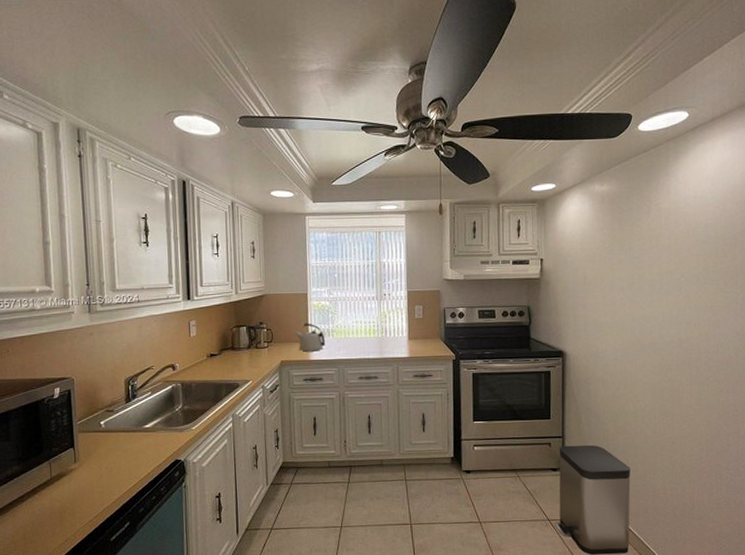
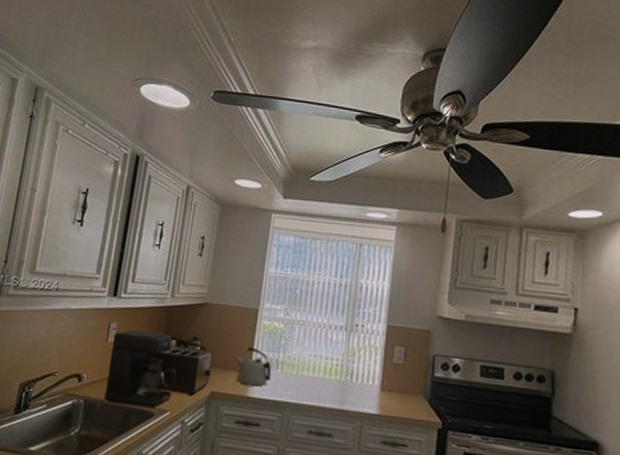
coffee maker: none [194,322,252,381] -> present [104,329,177,408]
toaster: none [224,330,279,367] -> present [145,346,214,395]

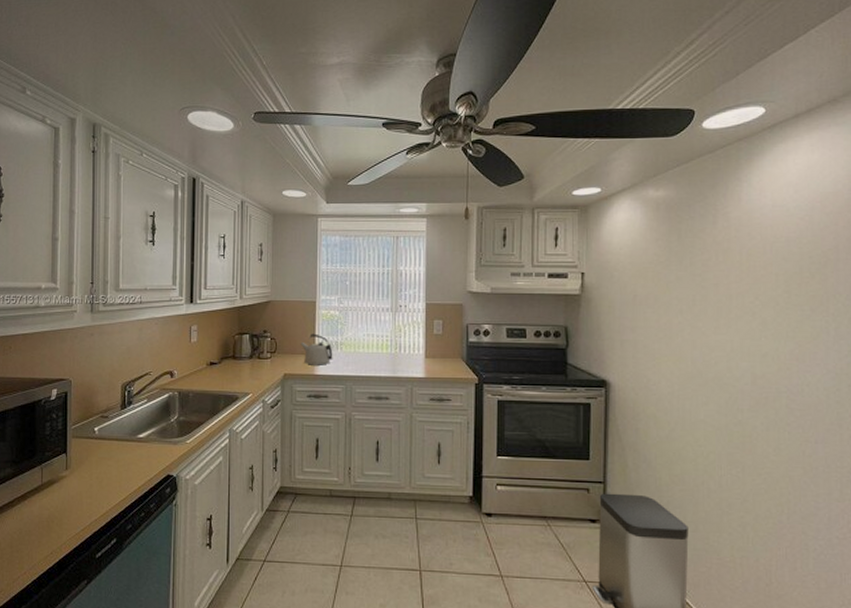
coffee maker: present [104,329,177,408] -> none [195,329,253,392]
toaster: present [145,346,214,395] -> none [225,340,282,378]

